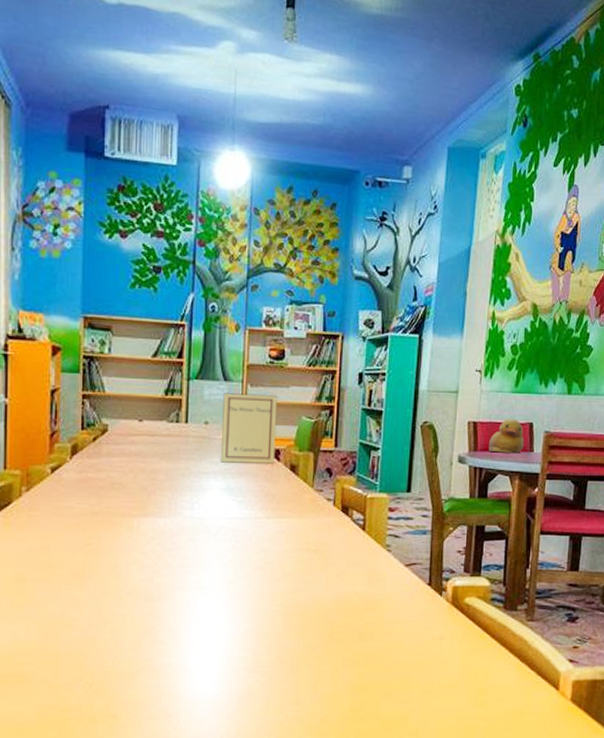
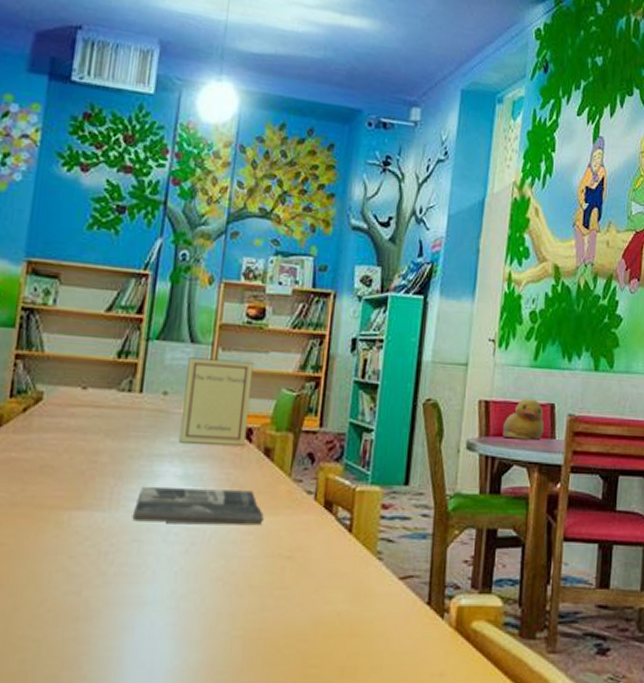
magazine: none [187,497,293,527] -> present [132,486,264,526]

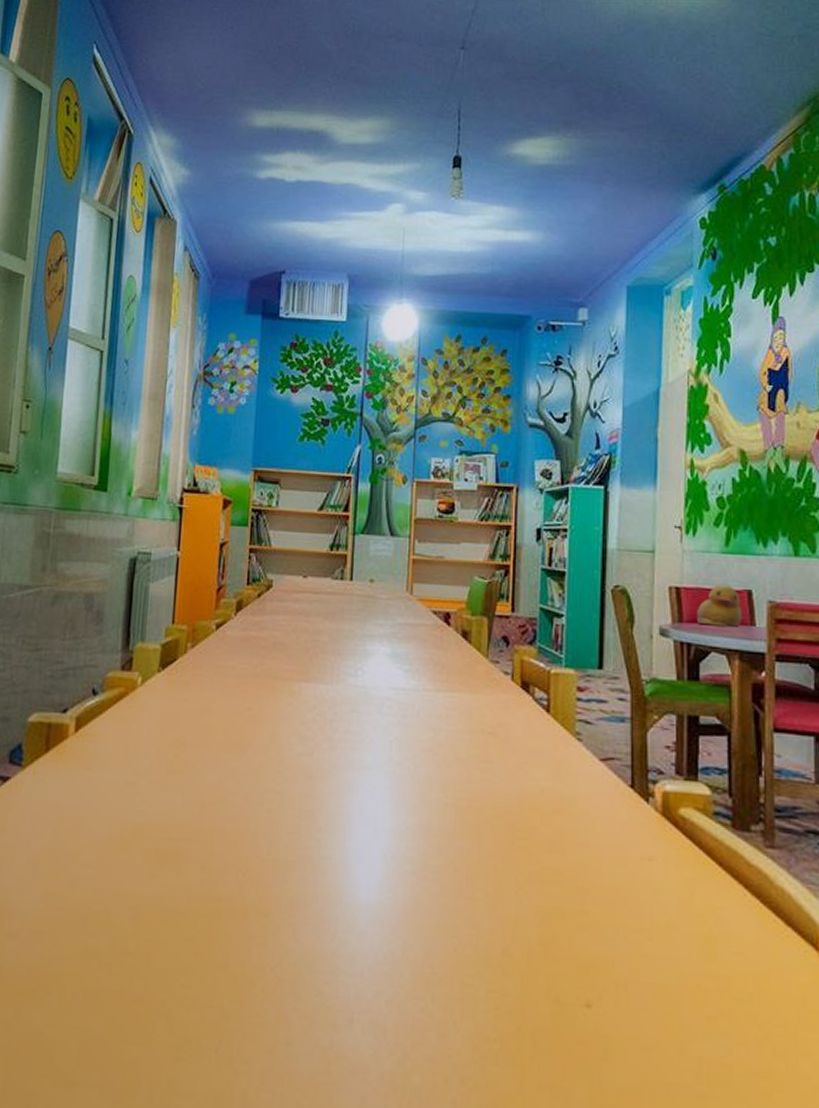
magazine: present [132,486,264,526] -> none [350,662,465,703]
book: present [178,357,254,446] -> none [385,549,447,628]

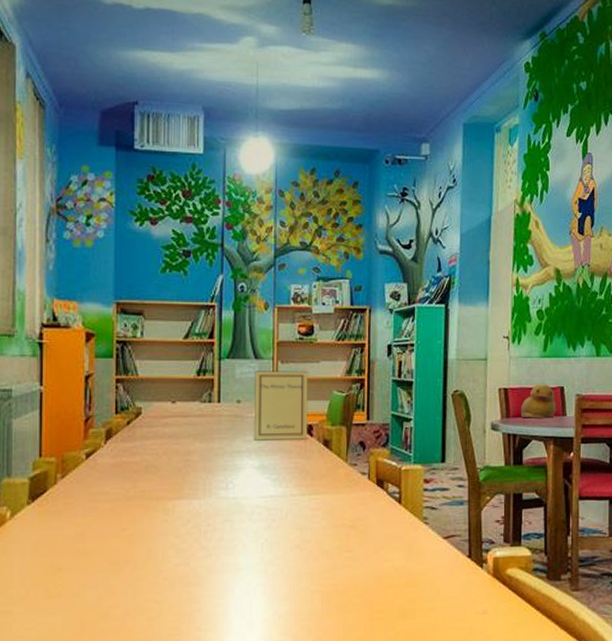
book: none [385,549,447,628] -> present [253,370,308,441]

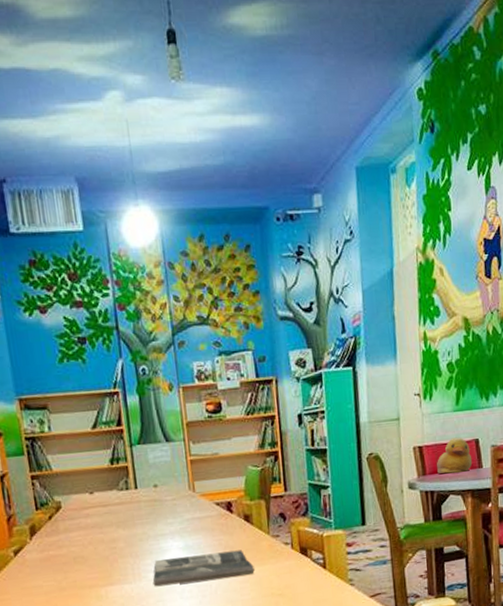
magazine: none [222,475,328,506] -> present [152,550,255,587]
book: present [253,370,308,441] -> none [167,448,228,523]

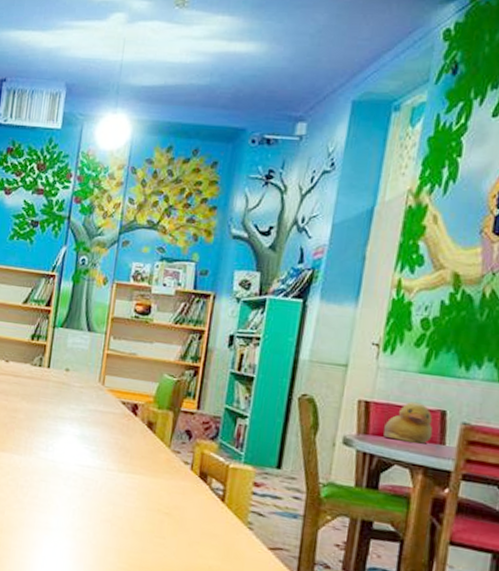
magazine: present [152,550,255,587] -> none [41,440,146,484]

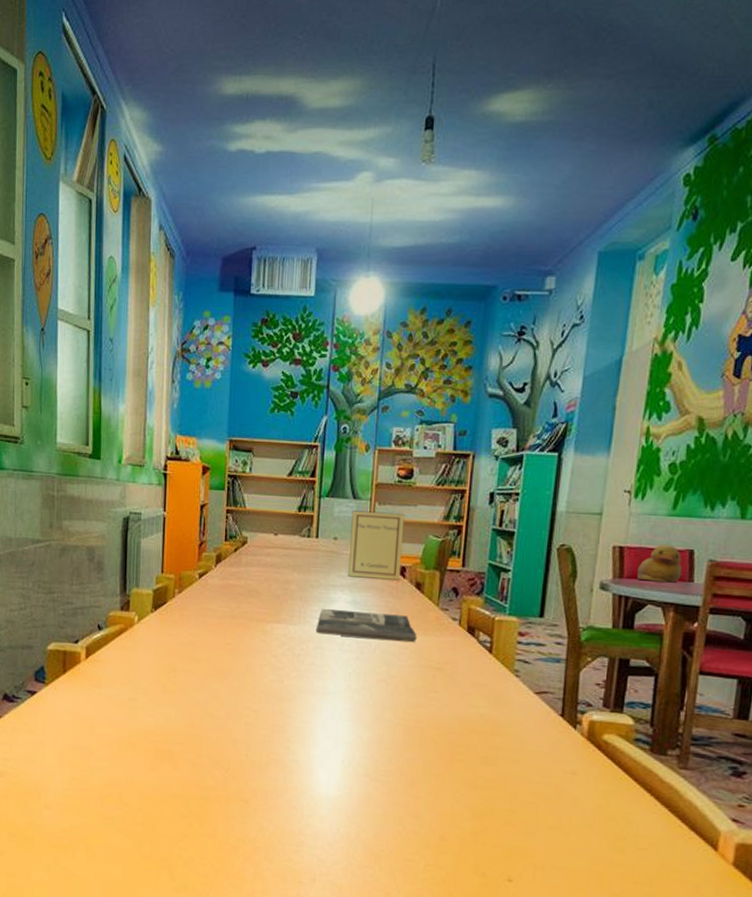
magazine: none [41,440,146,484] -> present [315,608,417,643]
book: none [77,343,140,418] -> present [347,510,405,580]

